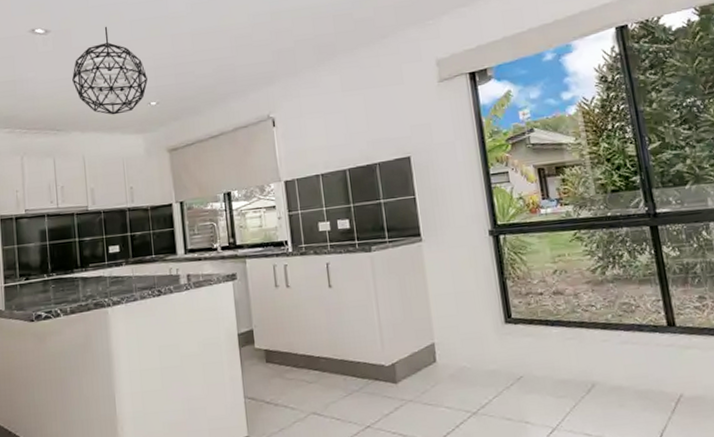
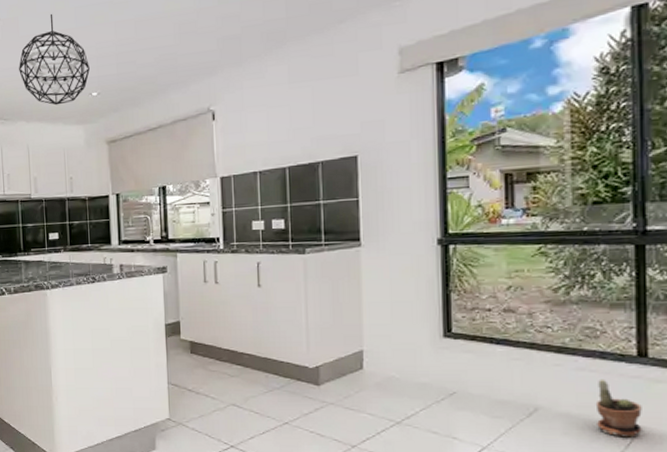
potted plant: none [640,350,682,404] -> present [595,379,642,438]

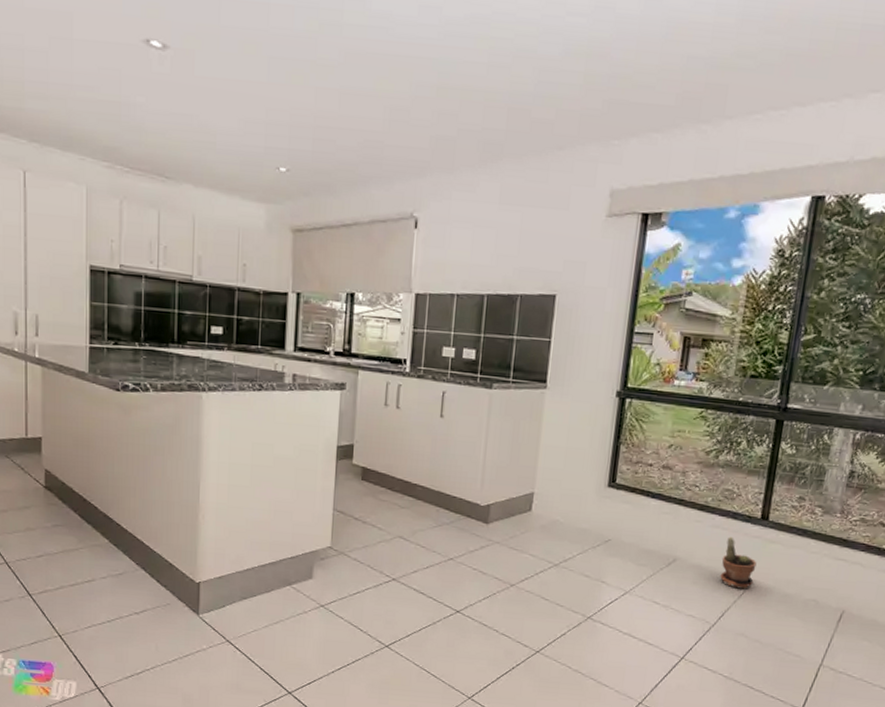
pendant light: present [19,13,90,106] -> none [190,56,280,174]

